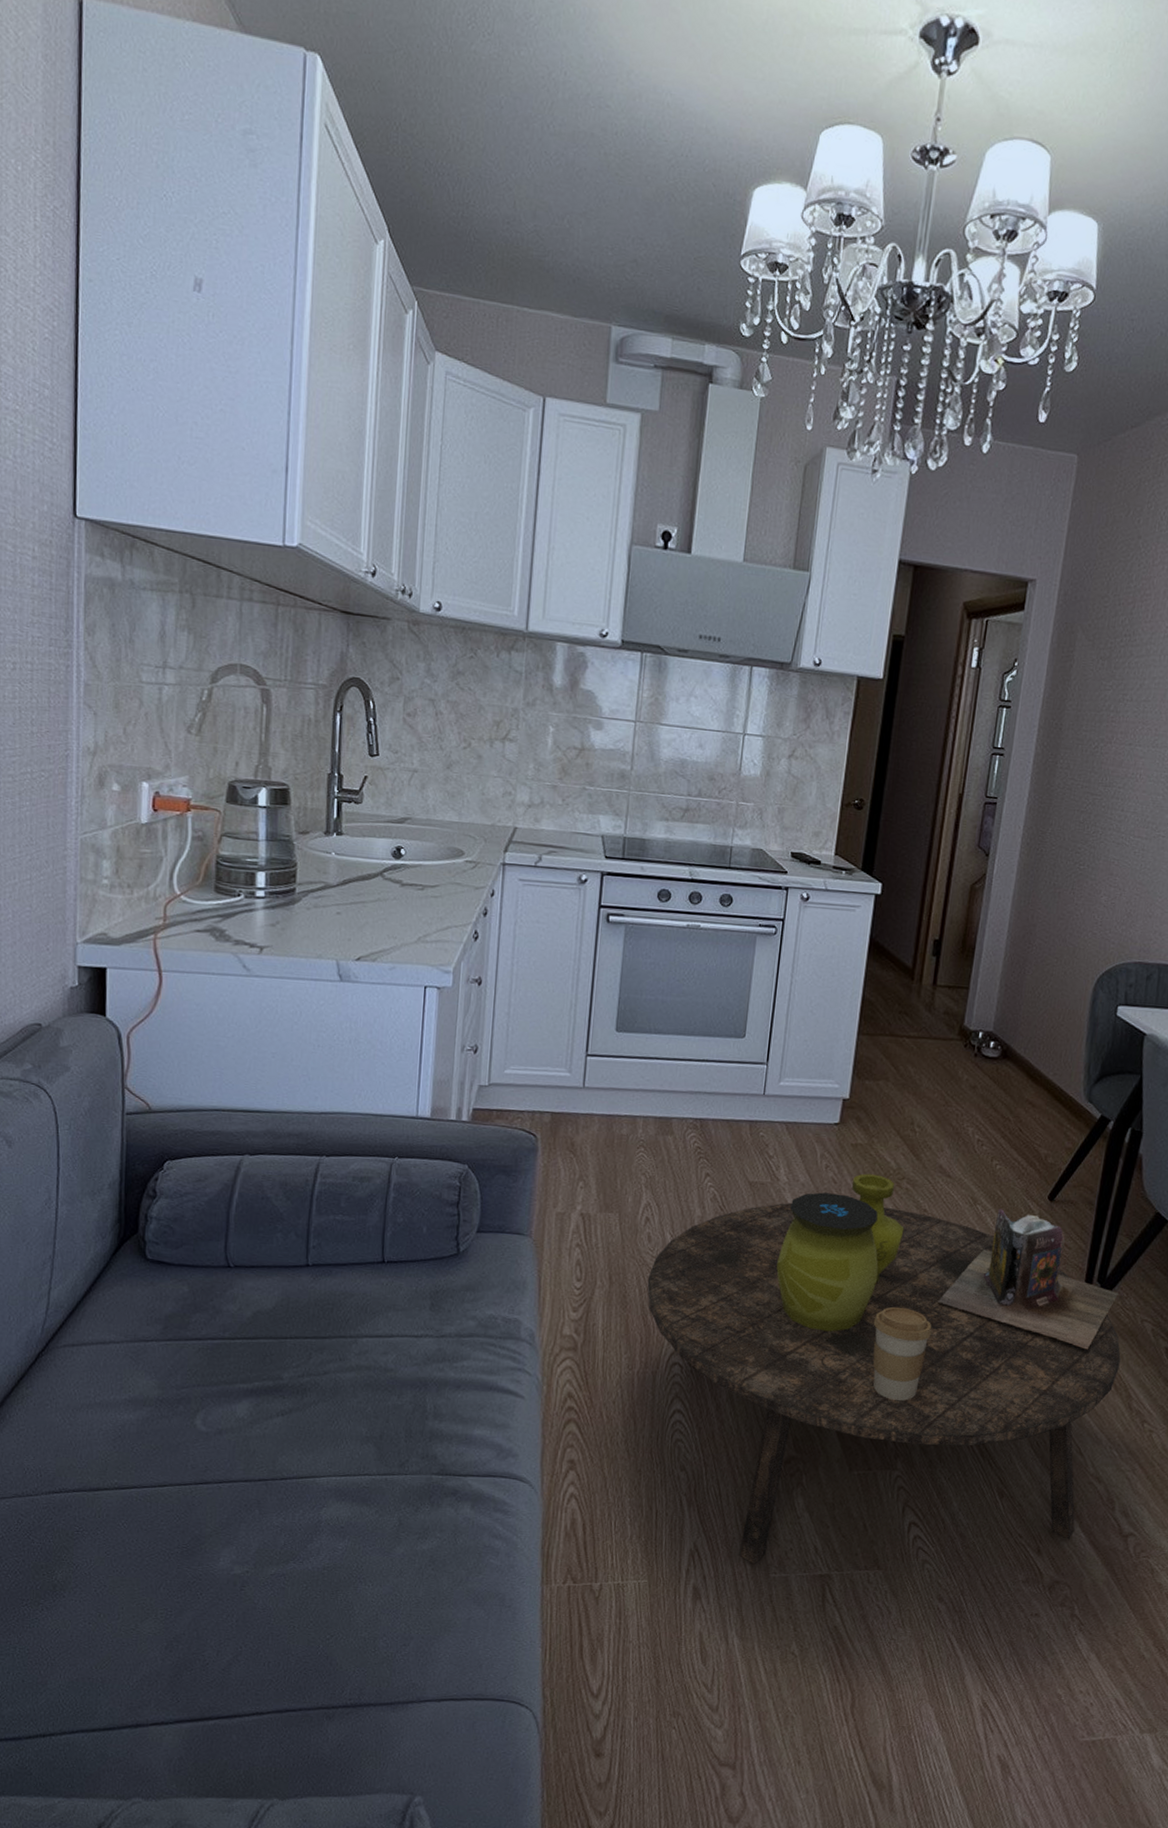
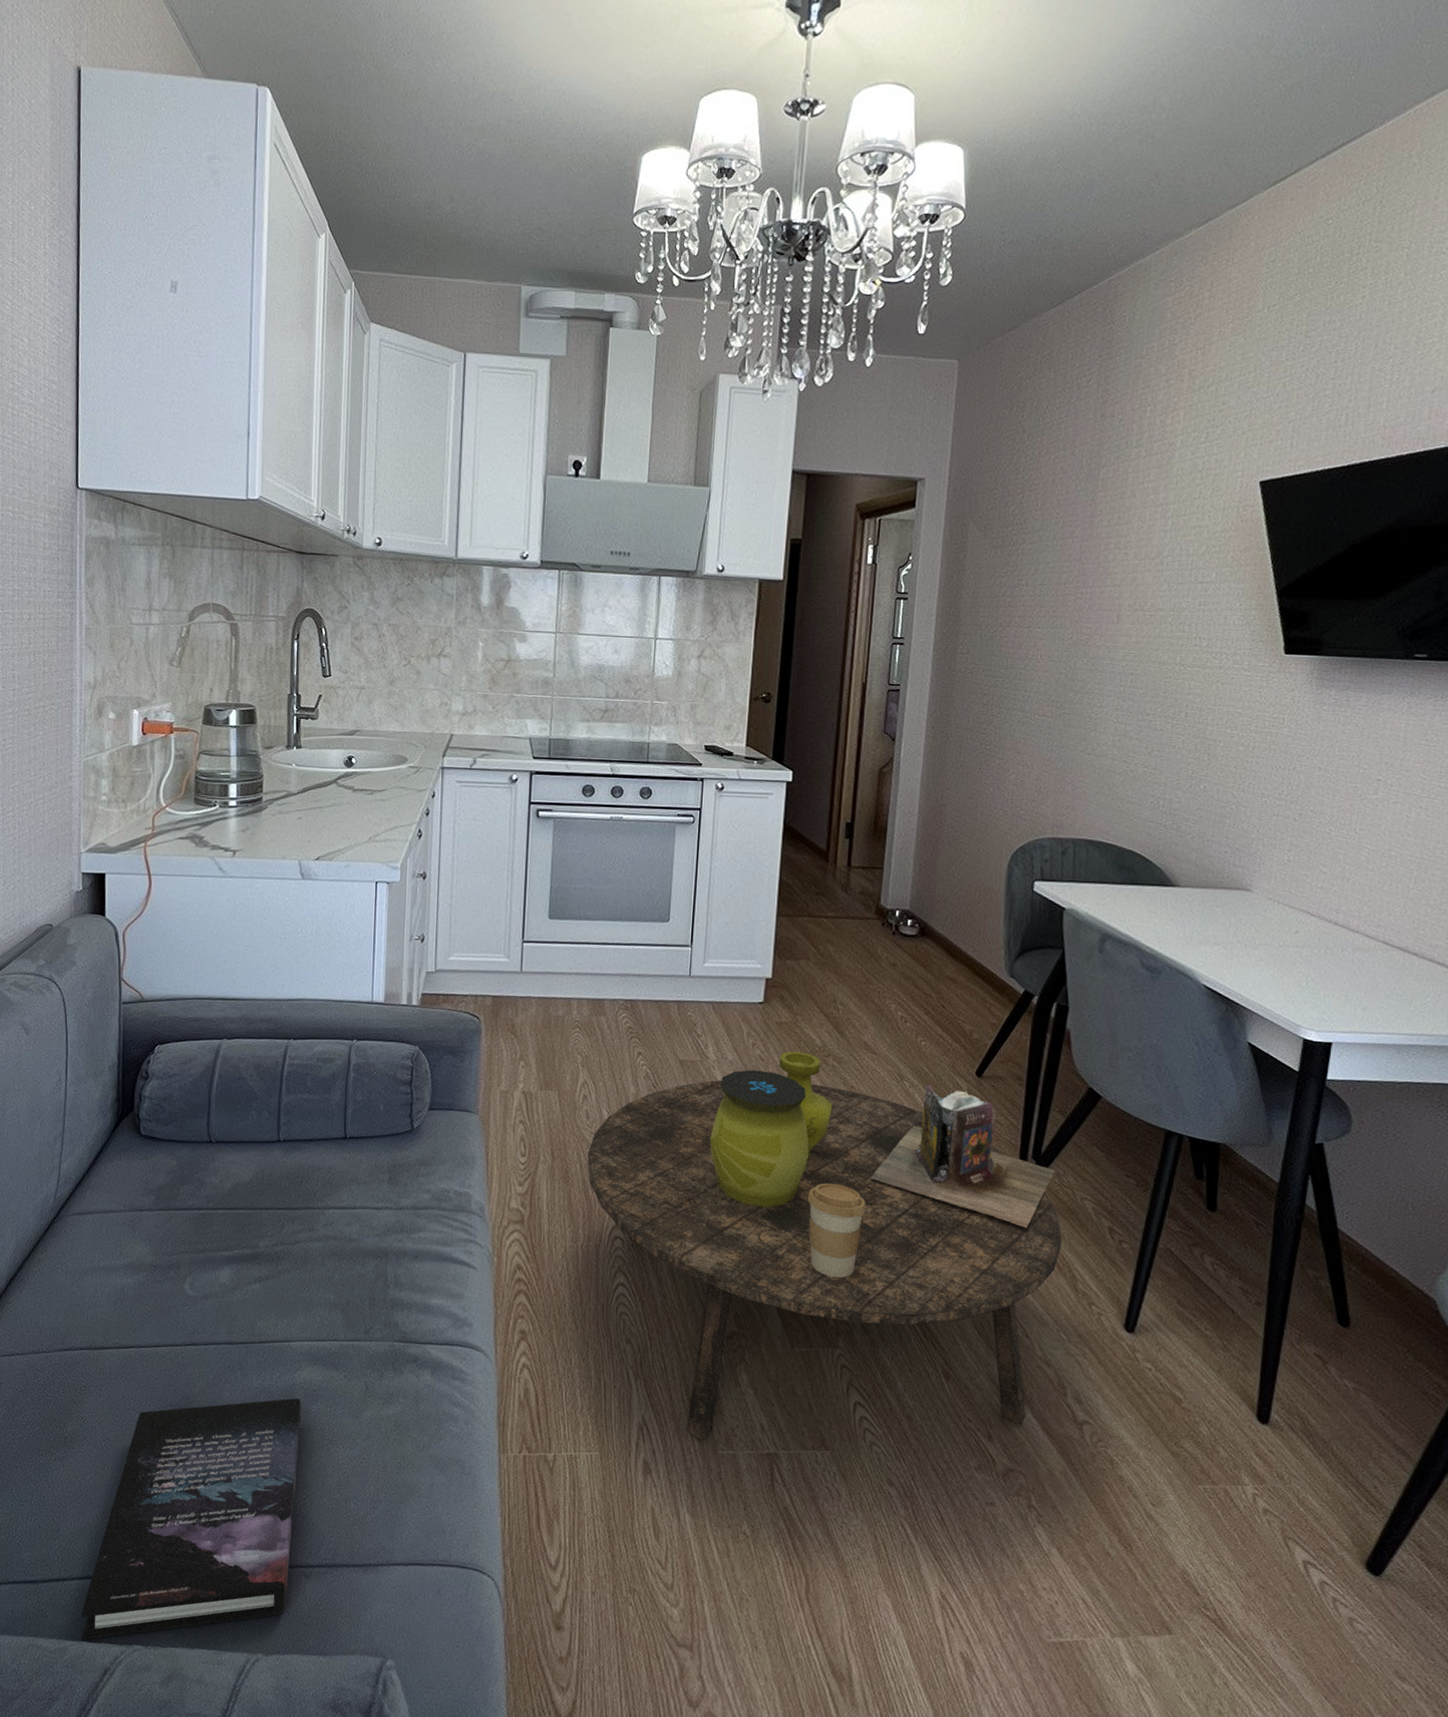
book: none [71,1536,327,1796] -> present [80,1398,301,1641]

